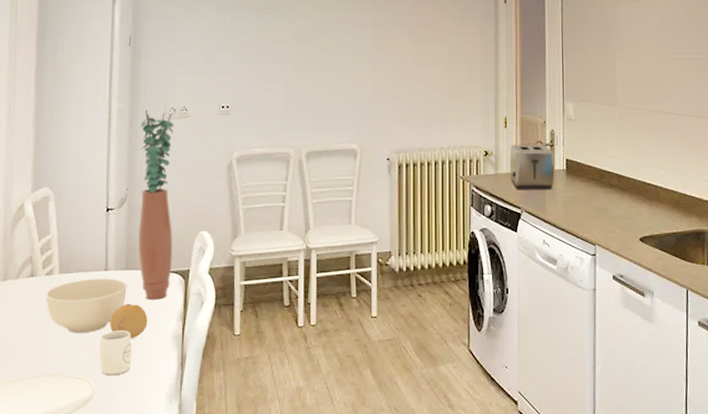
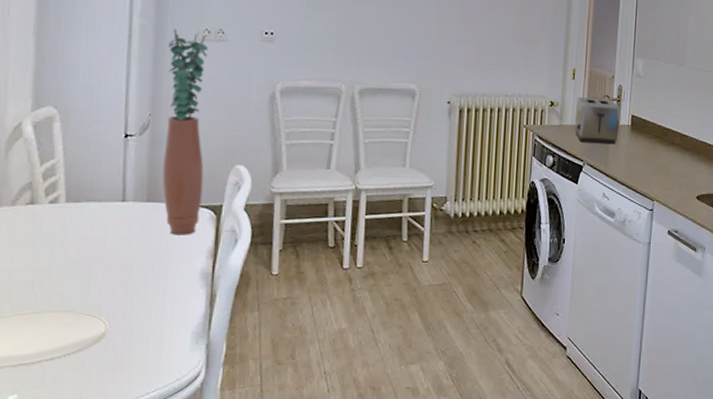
bowl: present [44,278,127,334] -> none [47,209,149,268]
mug: present [99,330,132,376] -> none [114,266,154,313]
fruit: present [110,303,148,338] -> none [127,237,173,275]

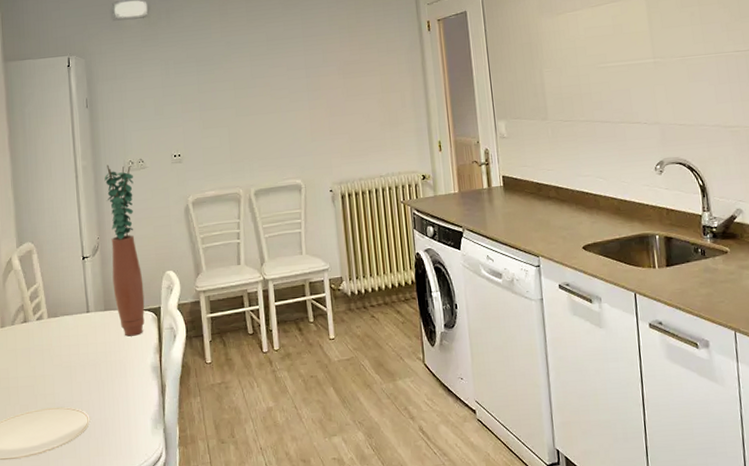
toaster: present [574,97,621,145] -> none [447,164,492,209]

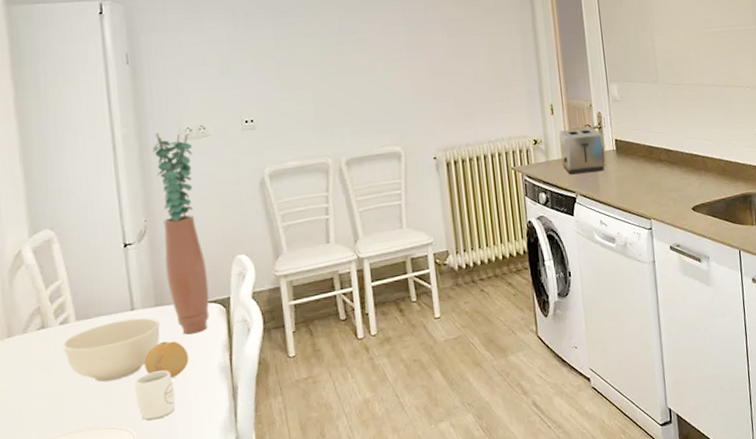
bowl: none [37,319,108,370] -> present [61,317,160,382]
mug: none [89,365,119,406] -> present [135,370,176,421]
fruit: none [96,340,129,372] -> present [144,341,189,378]
toaster: none [447,164,492,209] -> present [559,128,605,174]

